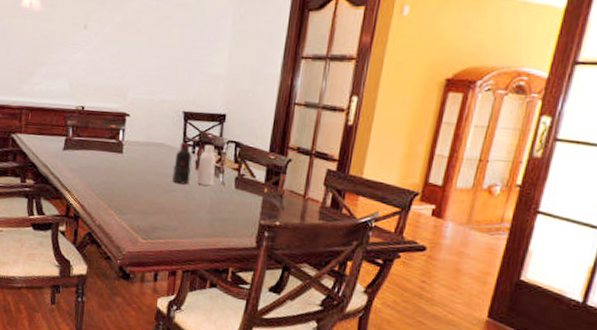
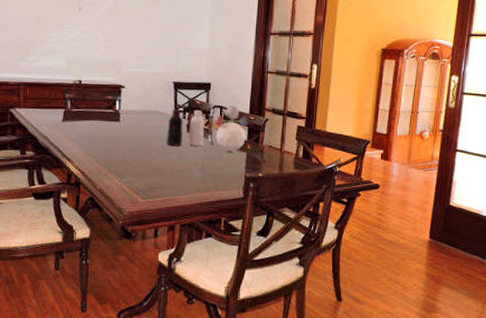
flower arrangement: none [228,141,267,195] -> present [215,105,248,152]

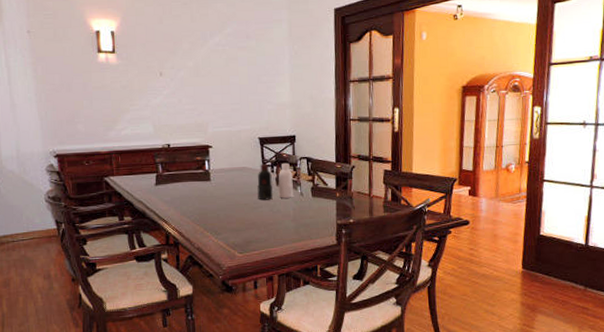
flower arrangement: present [215,105,248,152] -> none [304,155,335,201]

